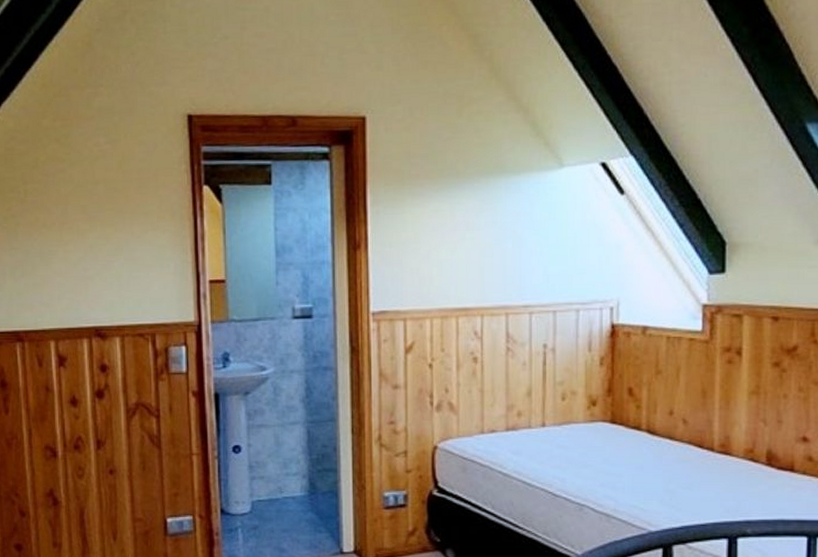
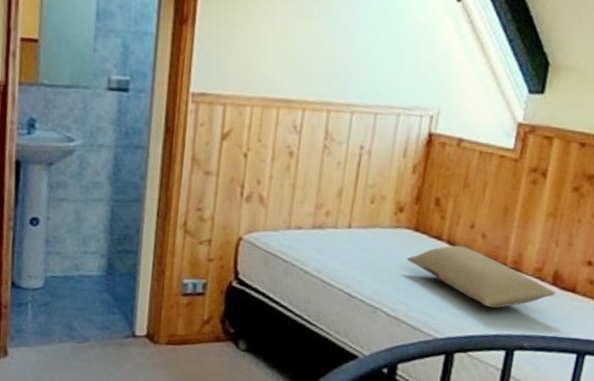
pillow: none [607,434,773,495] -> present [407,245,556,309]

